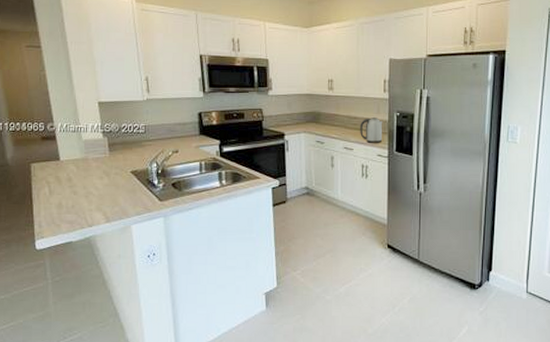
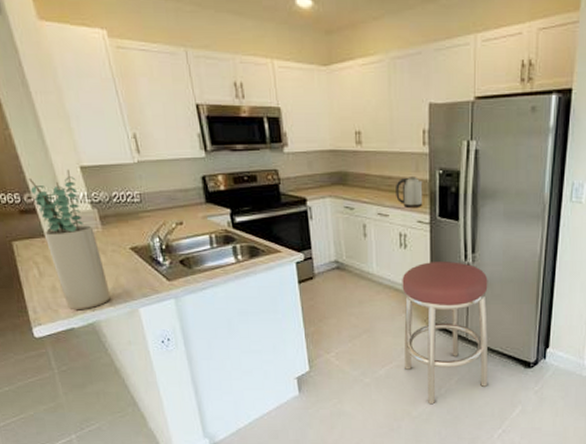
vase: none [54,104,108,226] -> present [29,169,111,311]
bar stool: none [362,190,438,323] -> present [402,262,489,405]

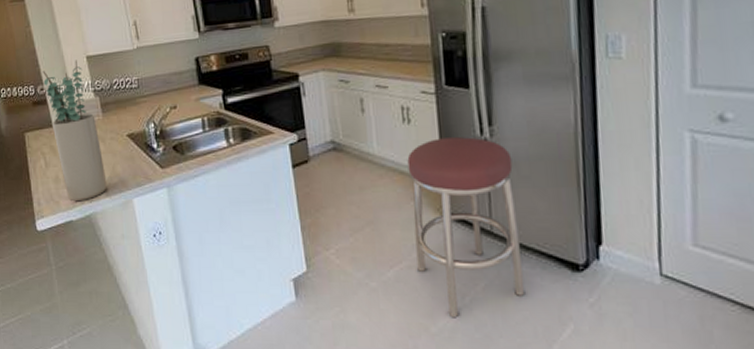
kettle: present [396,177,423,209] -> none [394,42,426,78]

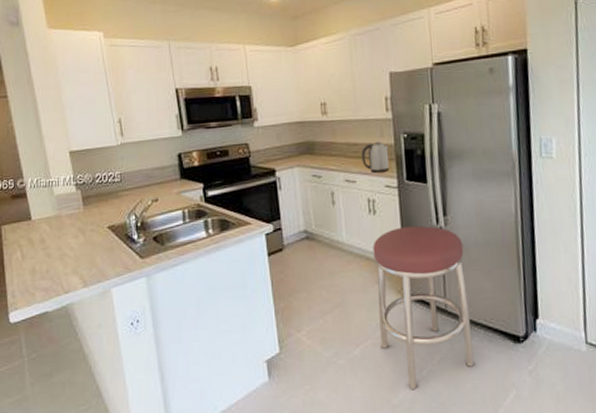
vase: present [43,60,107,202] -> none [23,155,85,293]
kettle: none [394,42,426,78] -> present [362,142,390,174]

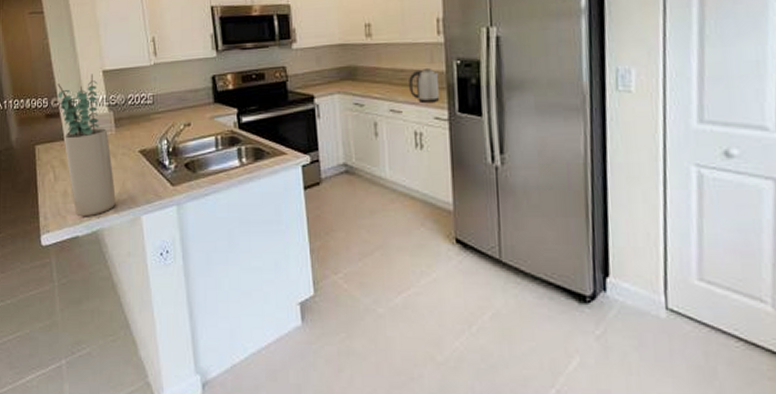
vase: none [23,155,85,293] -> present [57,74,116,217]
bar stool: present [372,226,475,390] -> none [419,164,532,348]

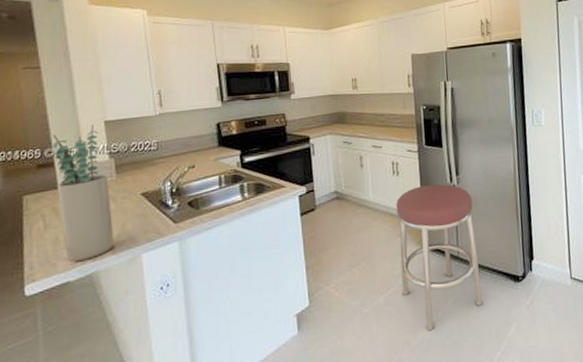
kettle: present [409,68,440,104] -> none [387,113,411,140]
bar stool: none [419,164,532,348] -> present [396,184,482,331]

